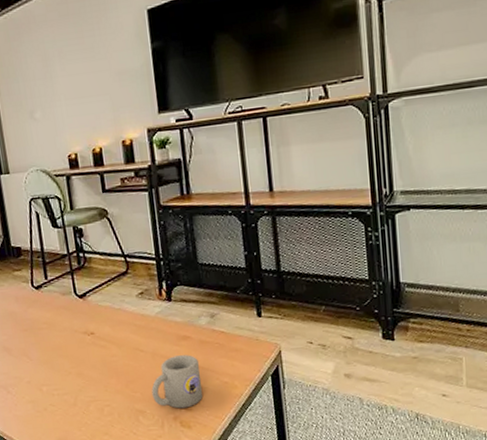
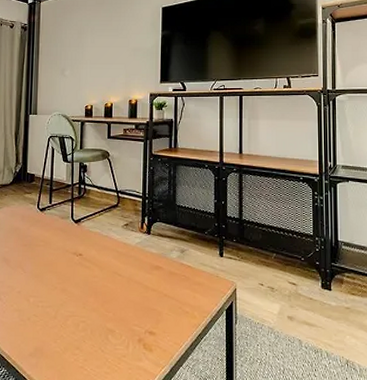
mug: present [151,355,203,409] -> none [123,283,167,332]

